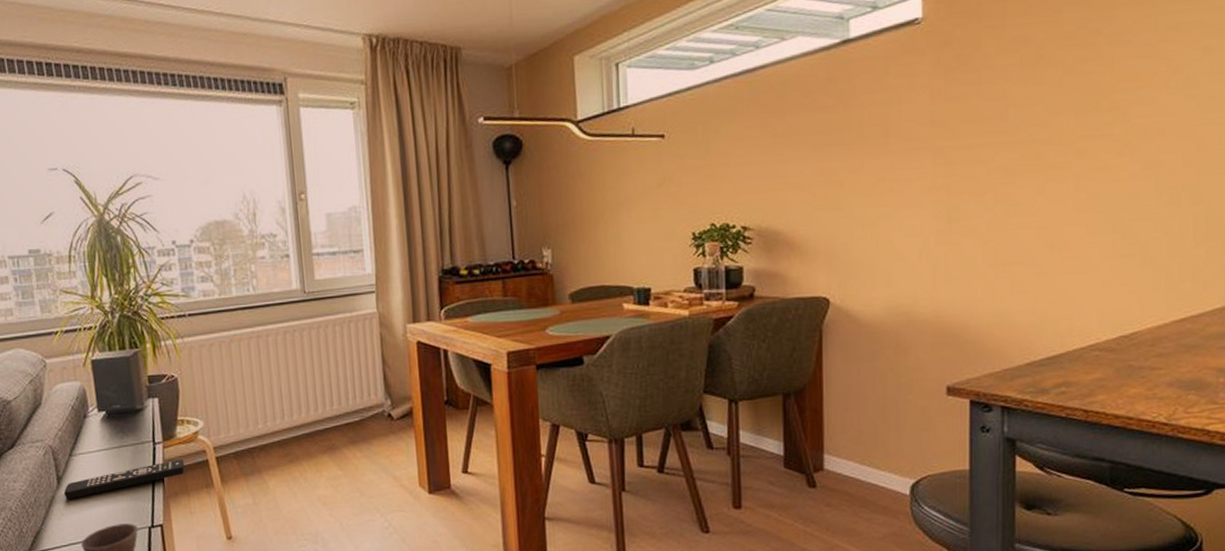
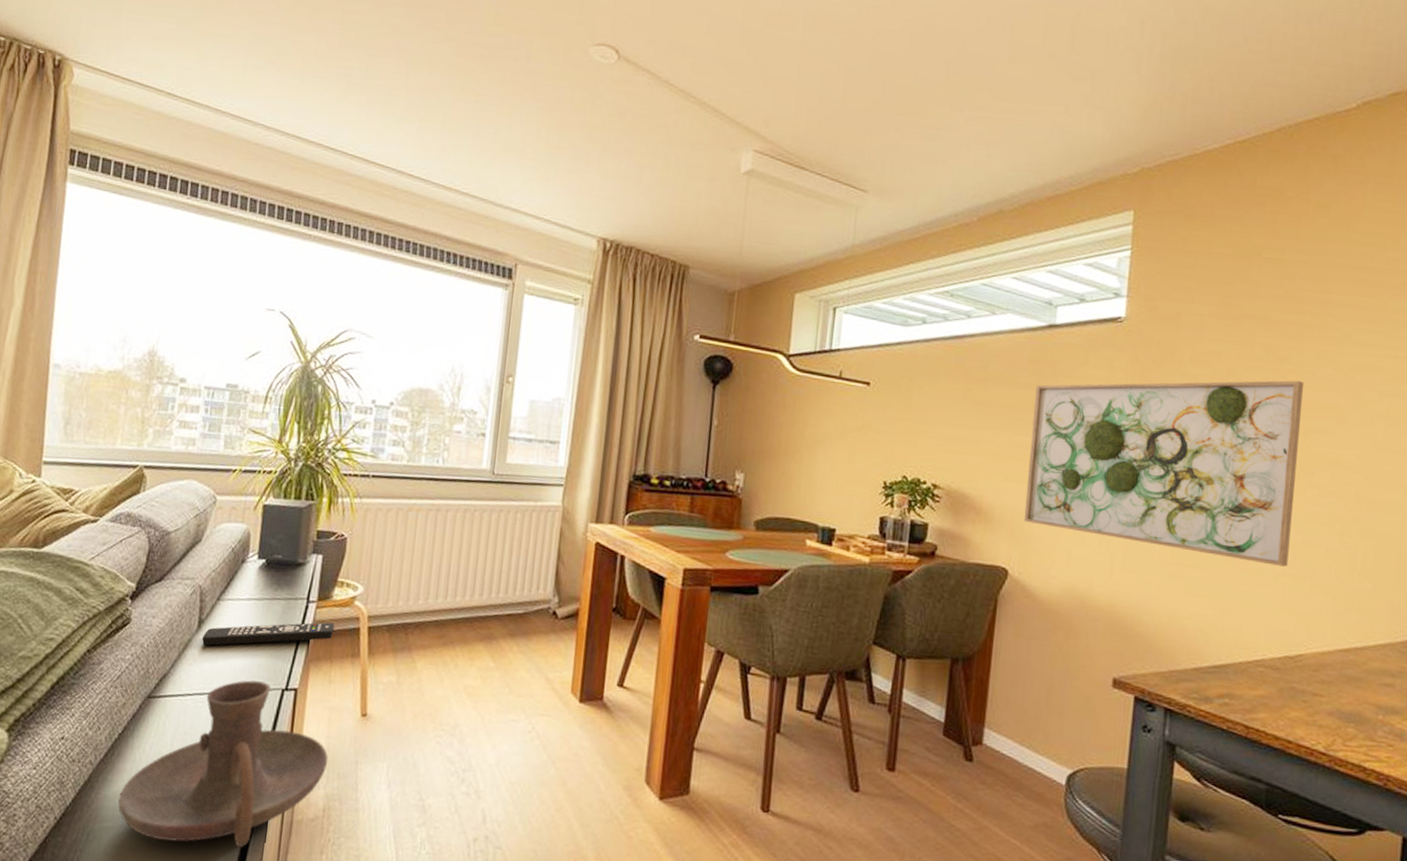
wall art: none [836,52,1119,249] -> present [1023,380,1303,567]

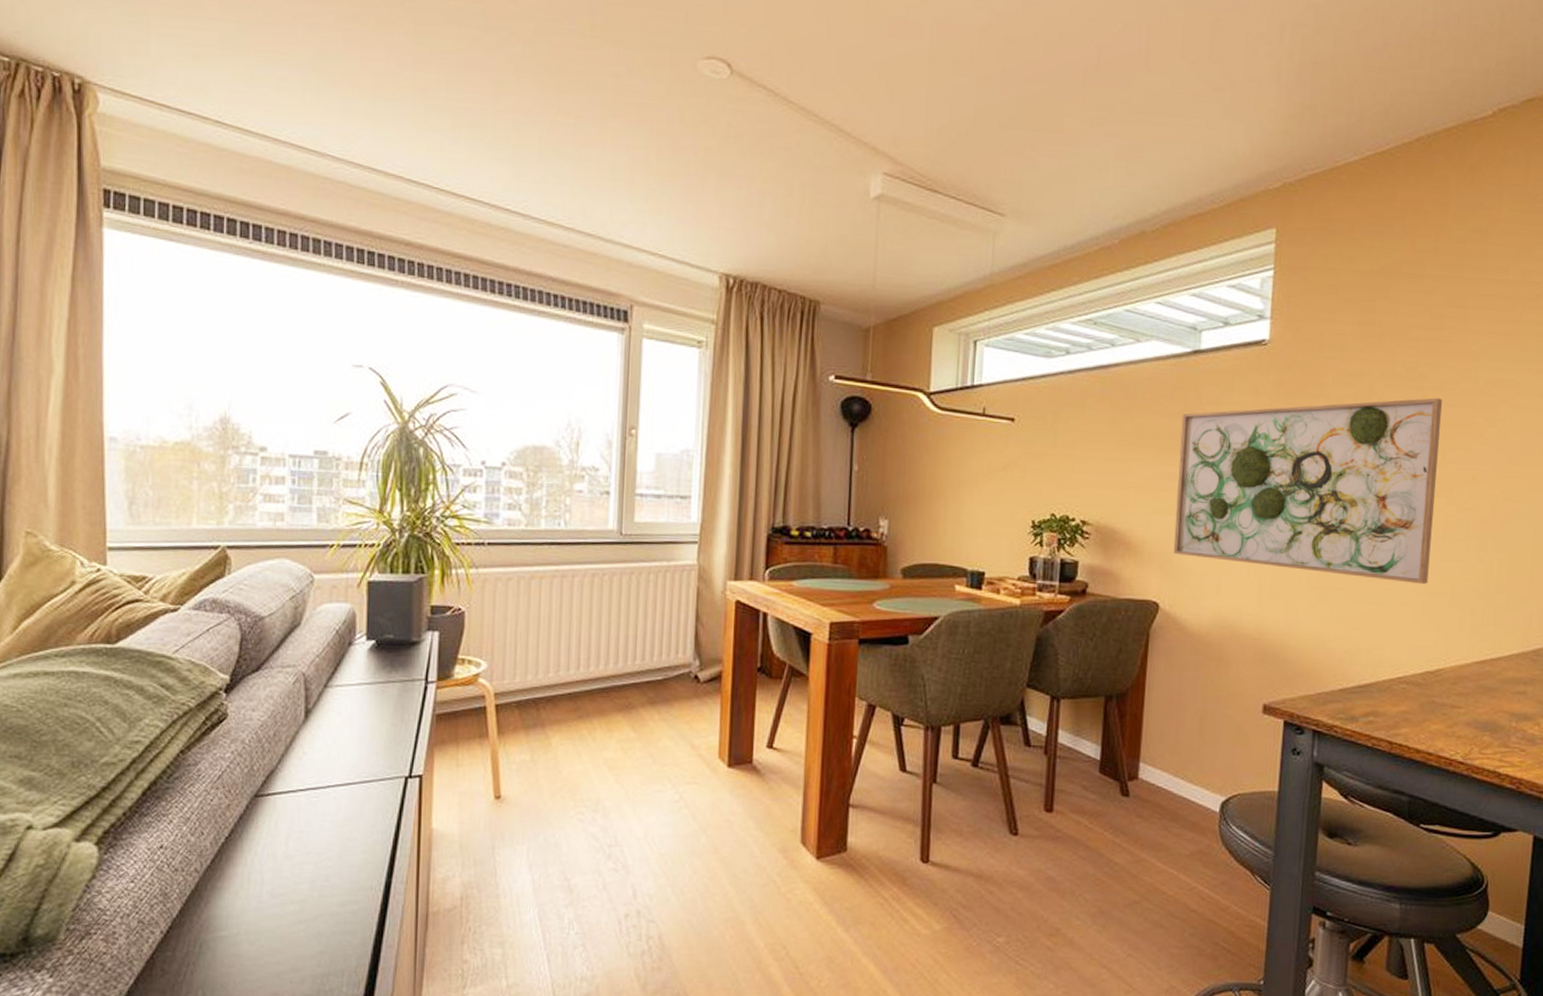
candle holder: present [117,680,328,848] -> none [231,770,462,945]
remote control: present [201,622,335,646] -> none [310,702,459,737]

